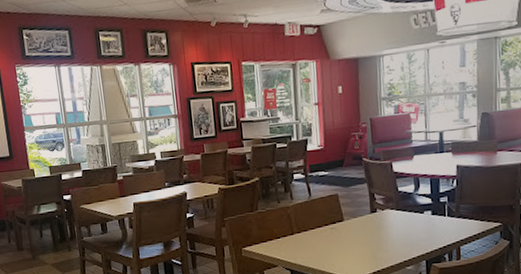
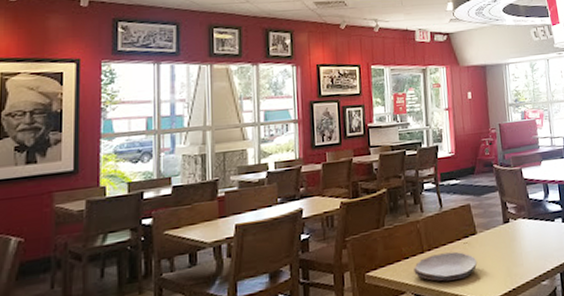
plate: none [285,235,344,260] -> present [414,251,478,281]

